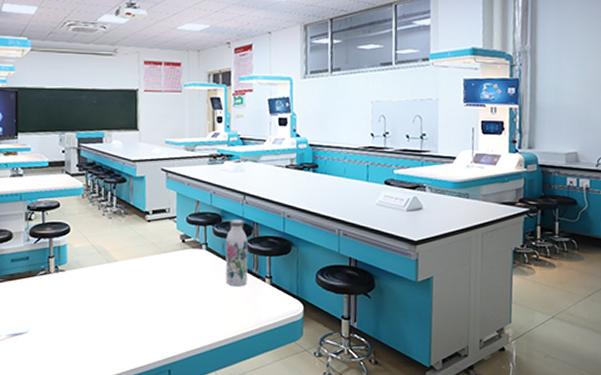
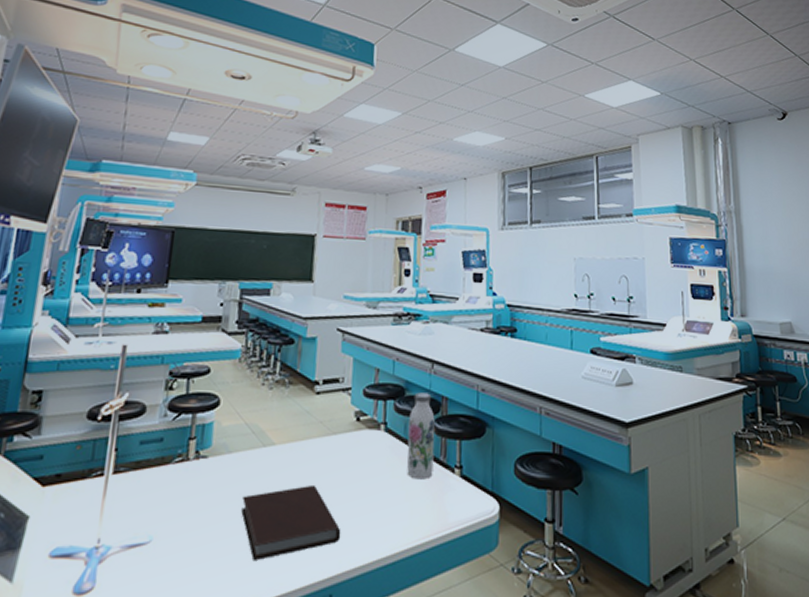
notebook: none [95,291,175,345] -> present [241,484,341,560]

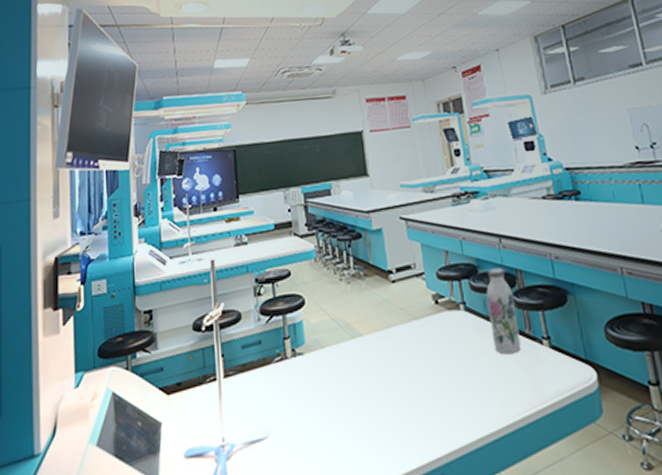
notebook: present [241,484,341,560] -> none [342,369,442,447]

